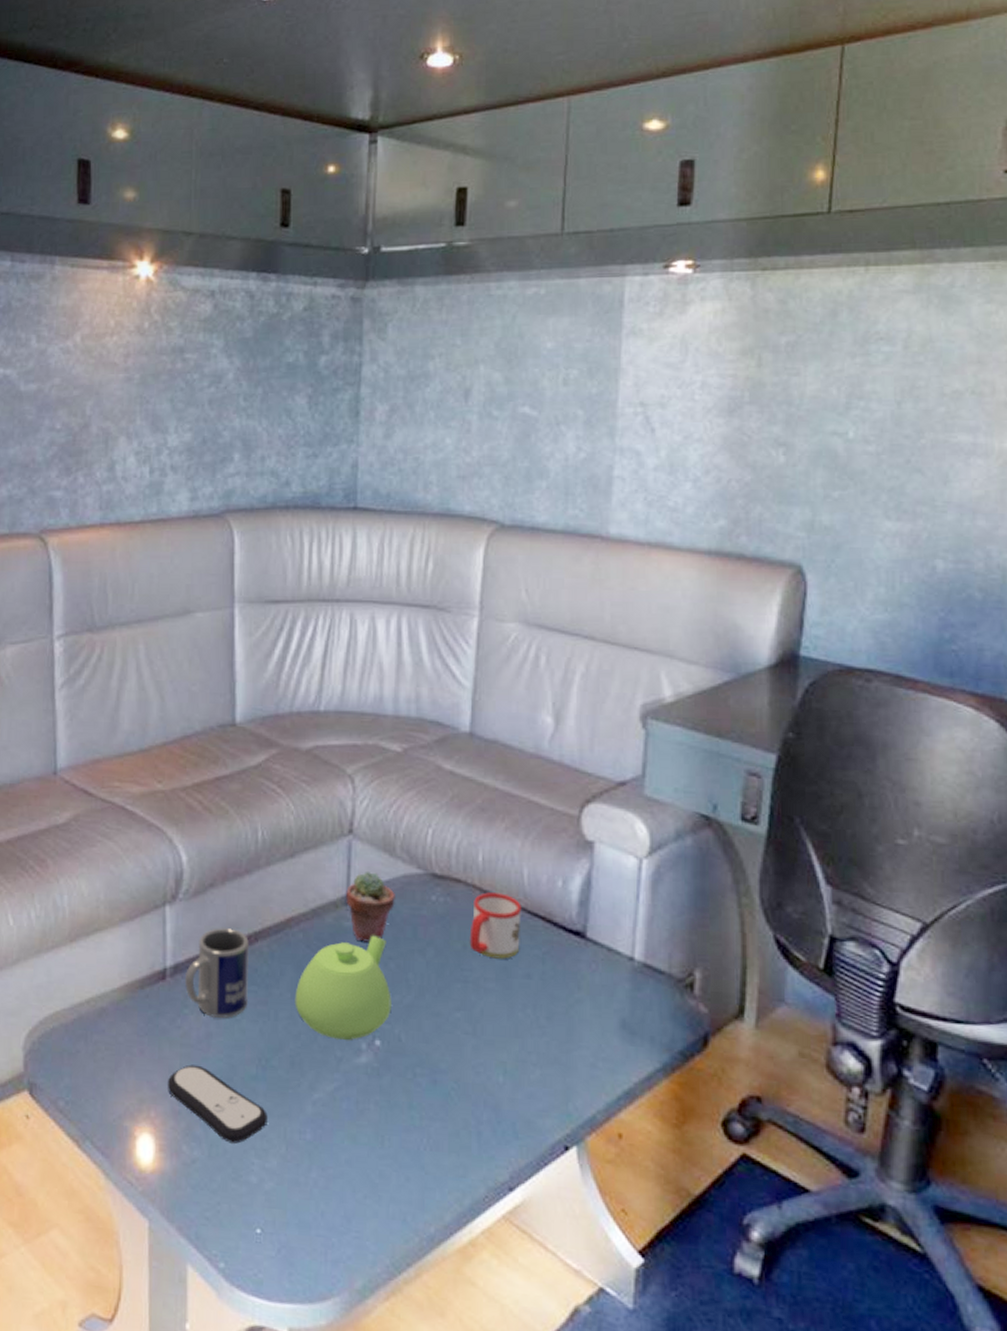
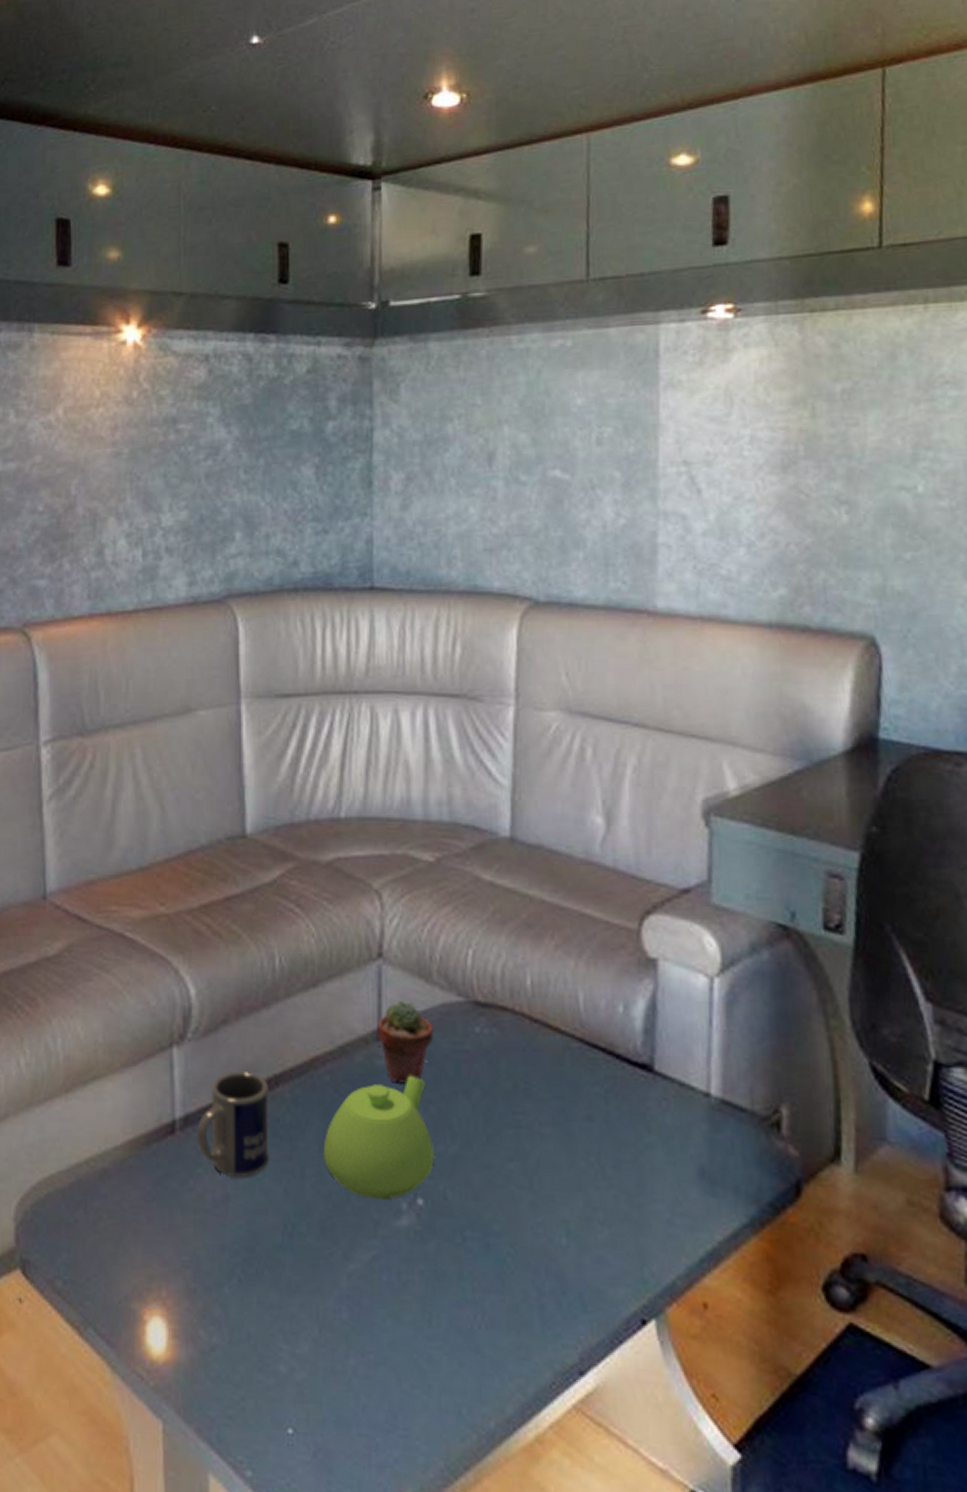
remote control: present [167,1064,268,1144] -> none [179,1233,297,1326]
mug: present [469,892,521,959] -> none [520,1021,579,1099]

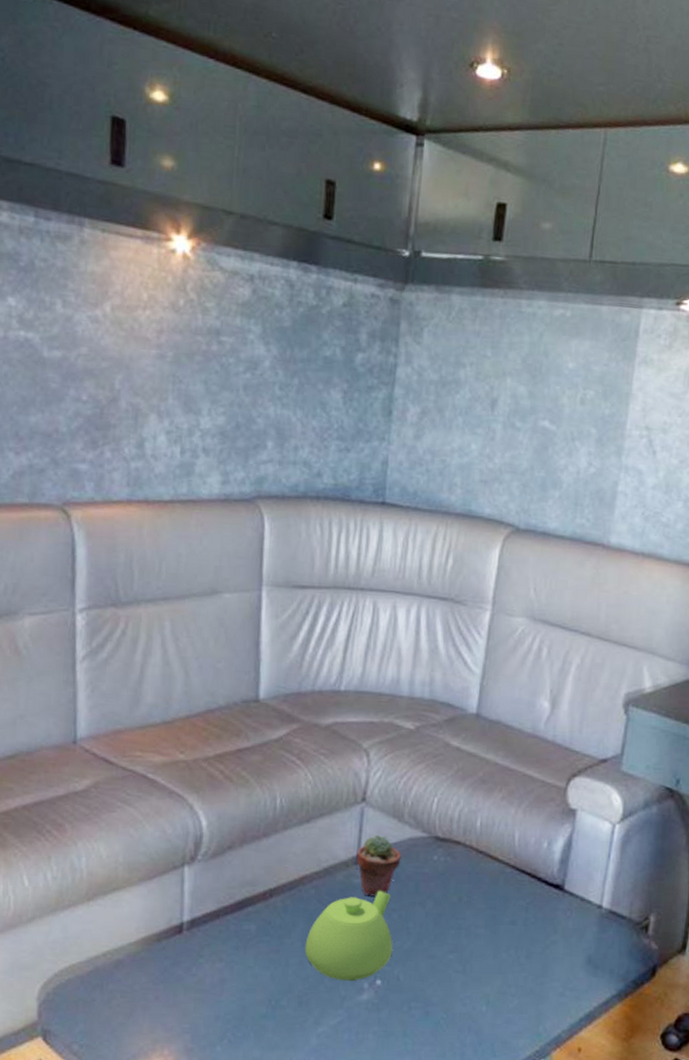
mug: present [197,1070,270,1177] -> none [201,885,265,966]

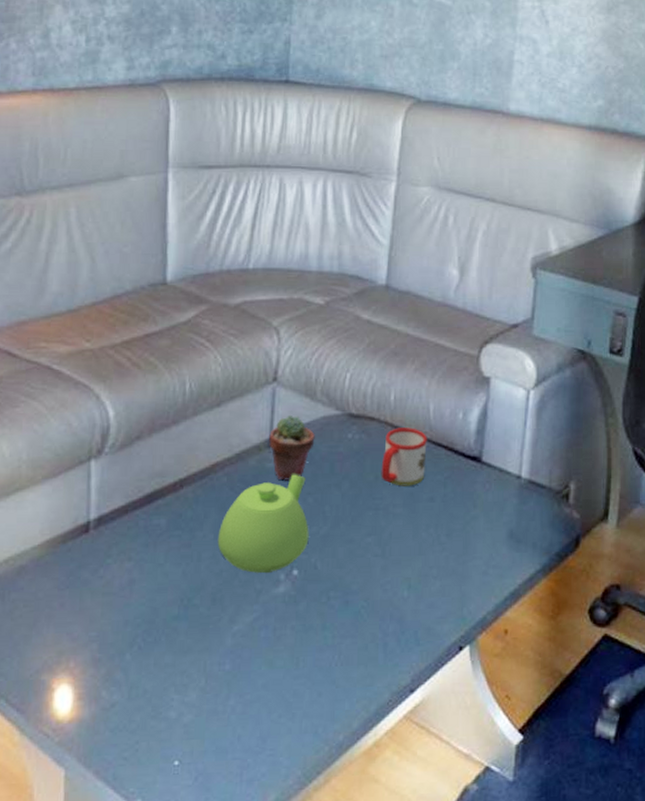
mug: none [464,853,511,909] -> present [381,427,427,486]

